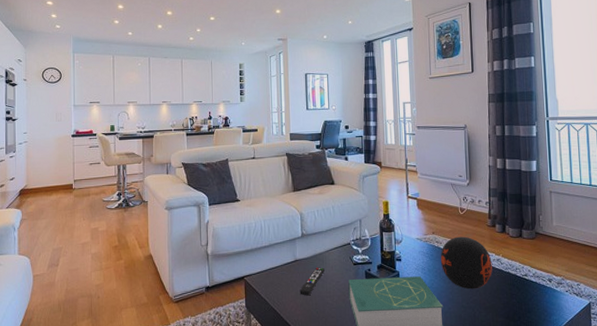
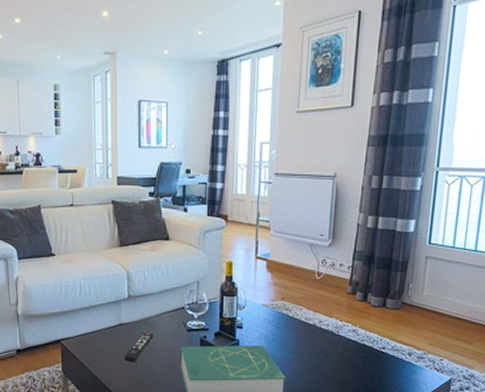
decorative ball: present [440,236,492,290] -> none [287,304,347,361]

